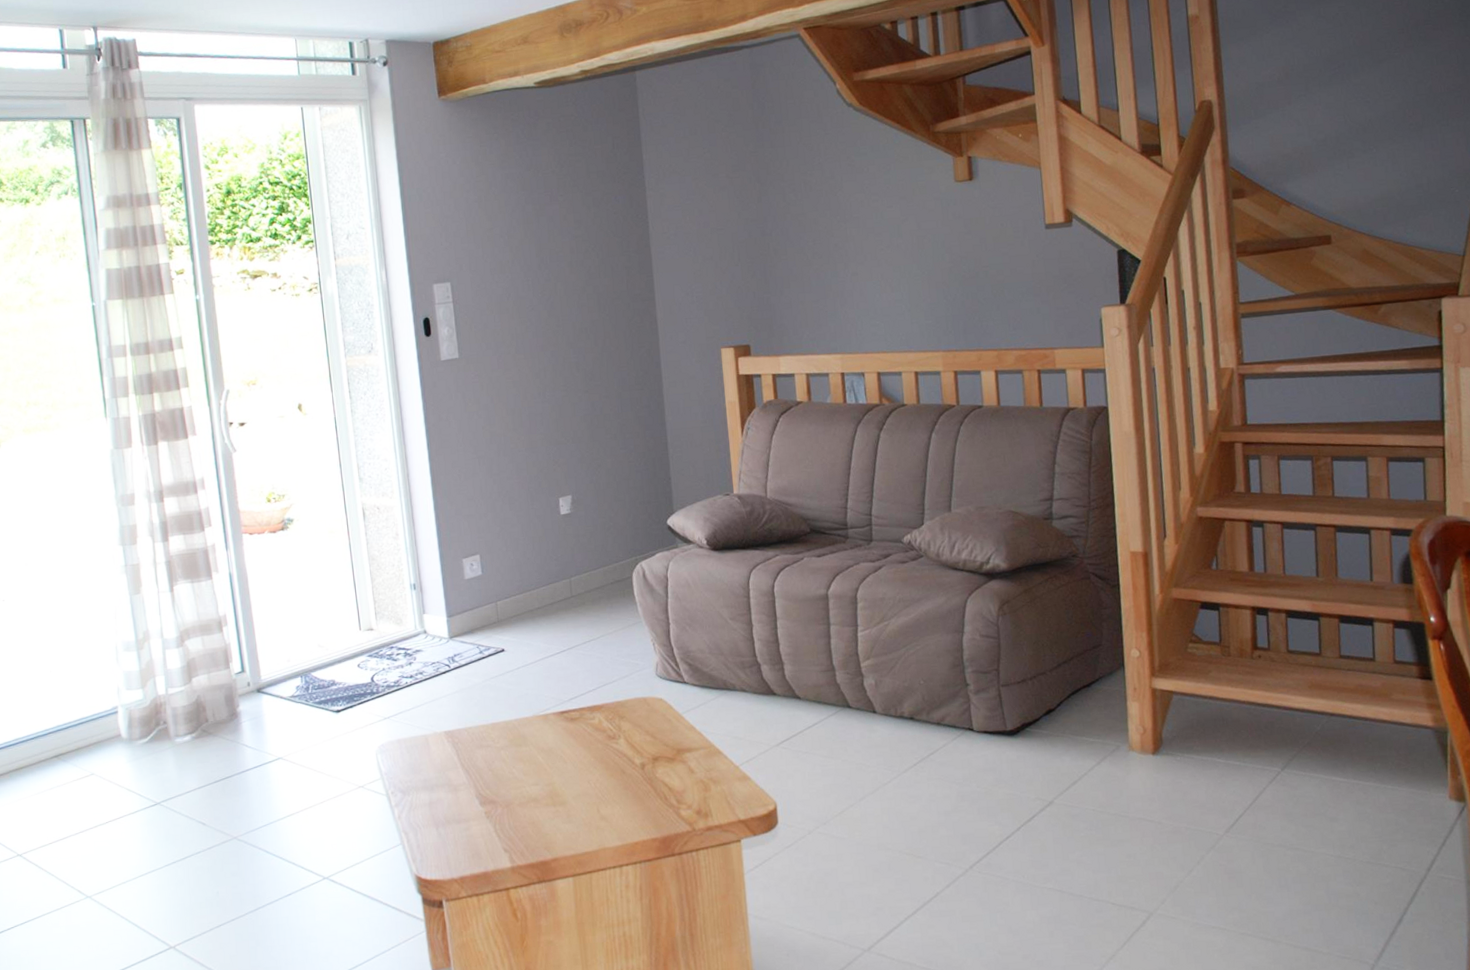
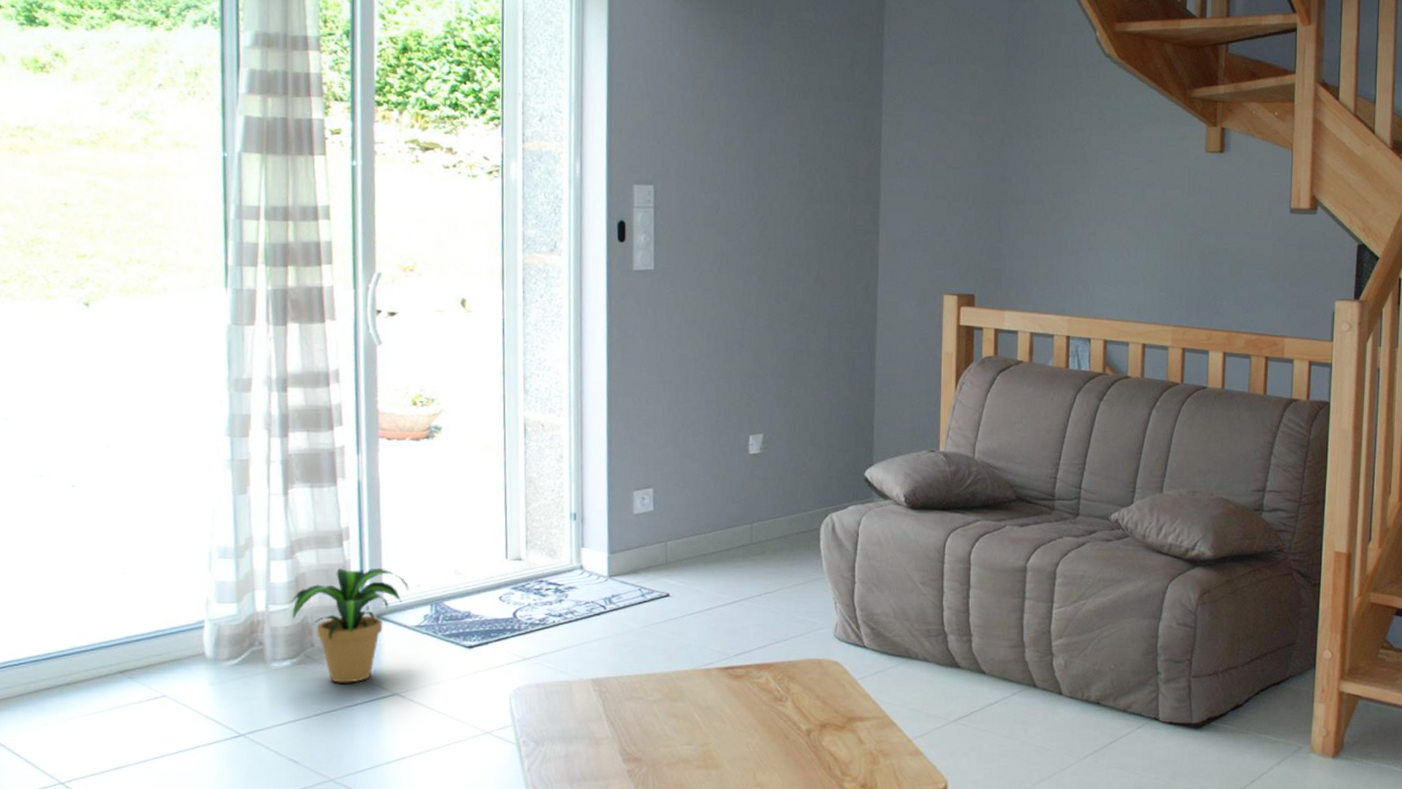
potted plant: none [185,648,281,752] -> present [291,568,409,683]

